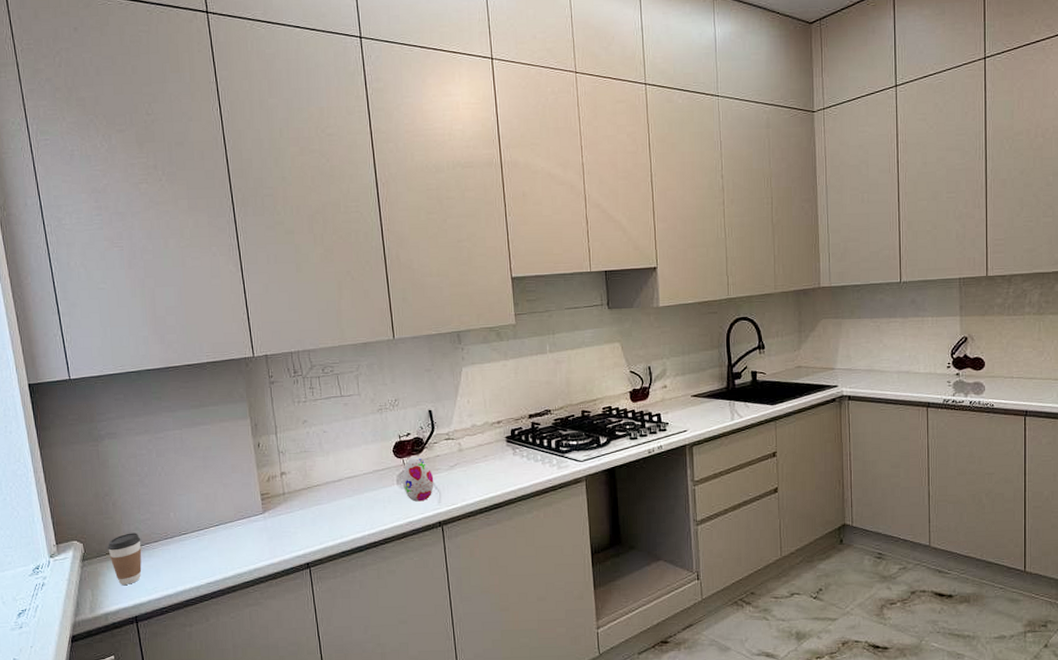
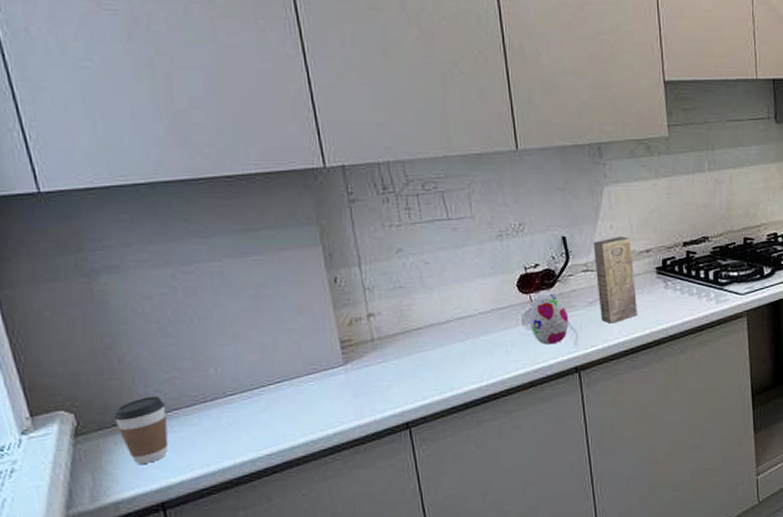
box: none [454,410,490,485] -> present [593,236,637,324]

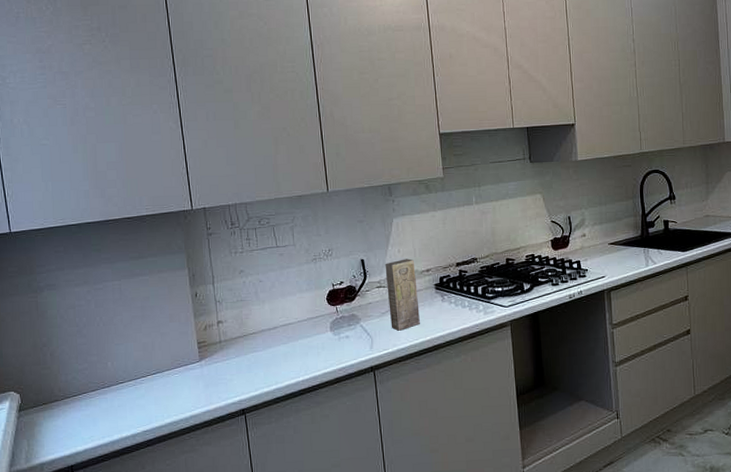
coffee cup: present [114,396,169,464] -> none [45,382,79,434]
decorative egg: present [529,291,569,345] -> none [335,304,366,348]

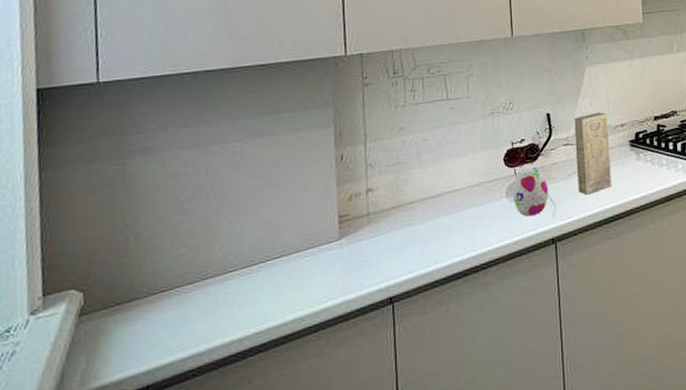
decorative egg: none [335,304,366,348] -> present [512,165,549,217]

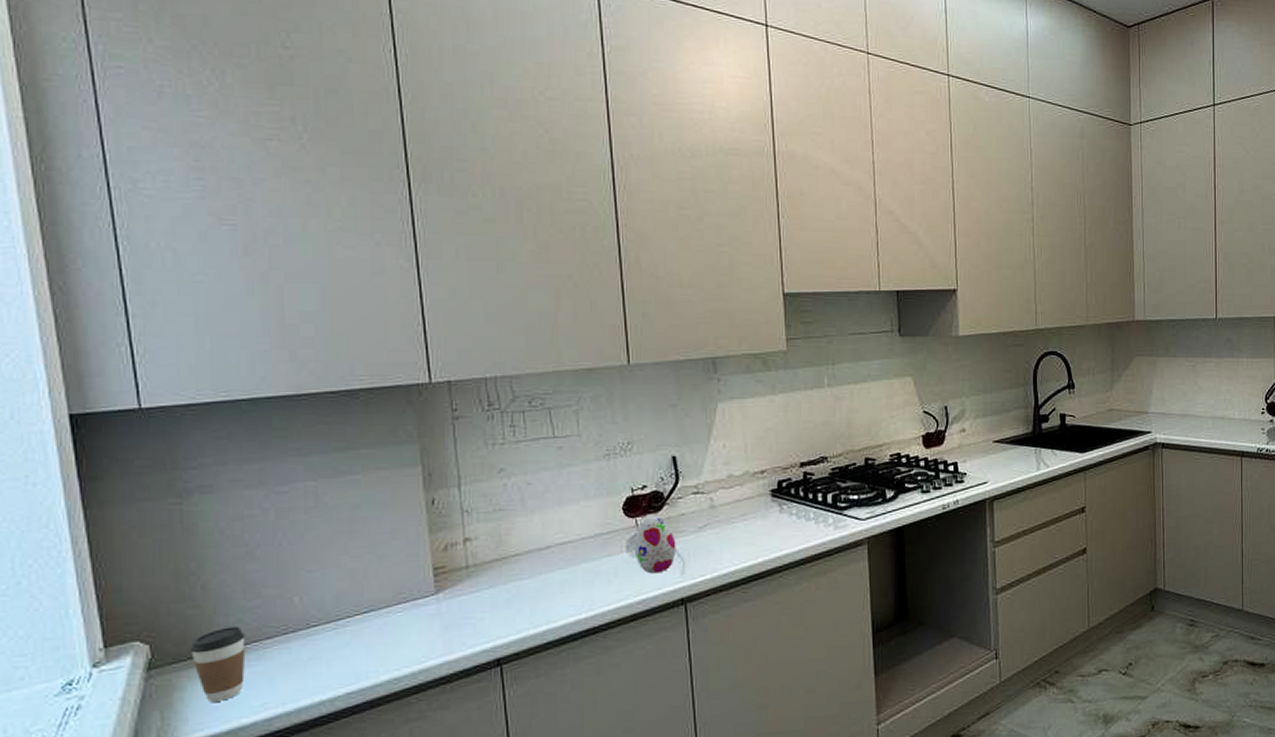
coffee cup: none [119,273,170,345] -> present [191,626,246,702]
box: present [574,112,611,195] -> none [705,456,750,551]

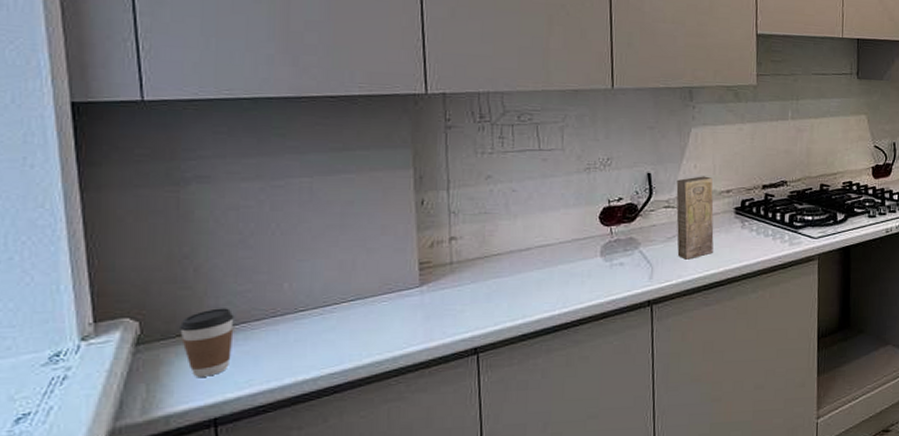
decorative egg: present [634,515,676,574] -> none [607,225,647,277]
box: none [705,456,750,551] -> present [676,176,714,260]

